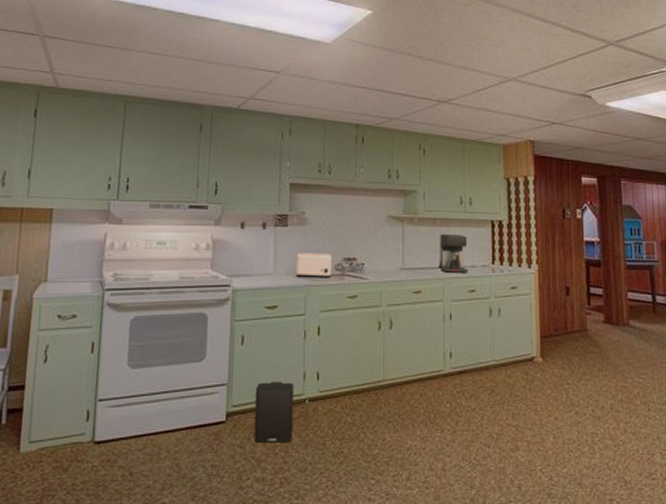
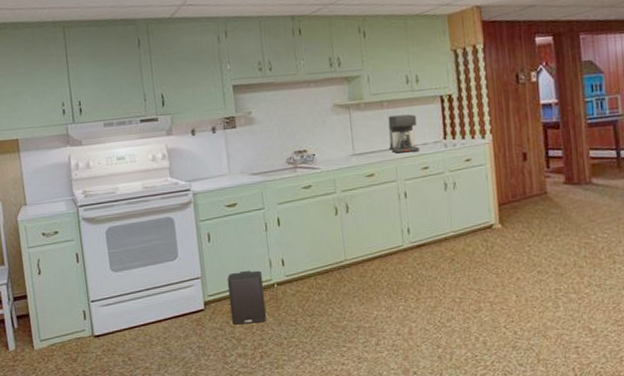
toaster: present [296,253,334,278] -> none [248,149,285,174]

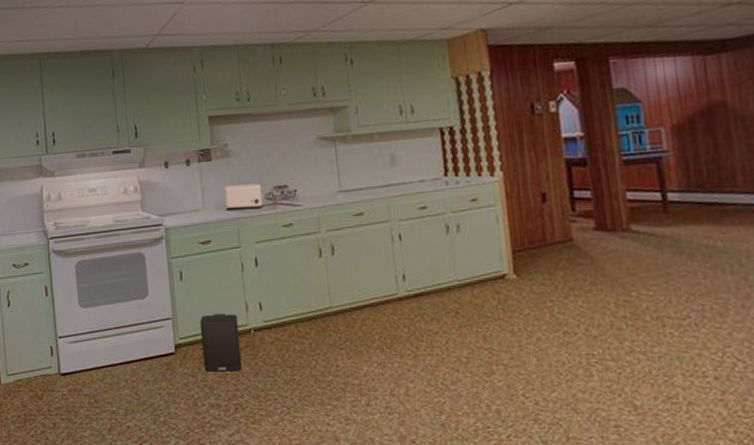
toaster: none [248,149,285,174] -> present [224,183,264,210]
coffee maker: present [388,114,420,154] -> none [379,147,417,191]

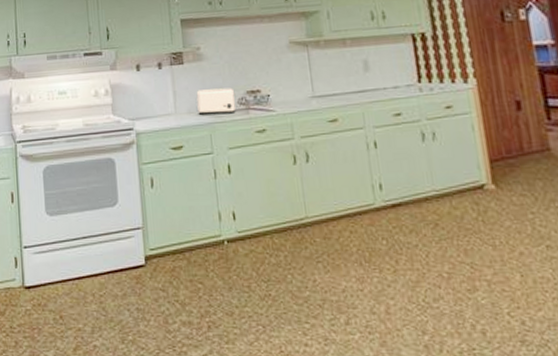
pedal bin: present [199,313,242,372] -> none [171,223,215,286]

